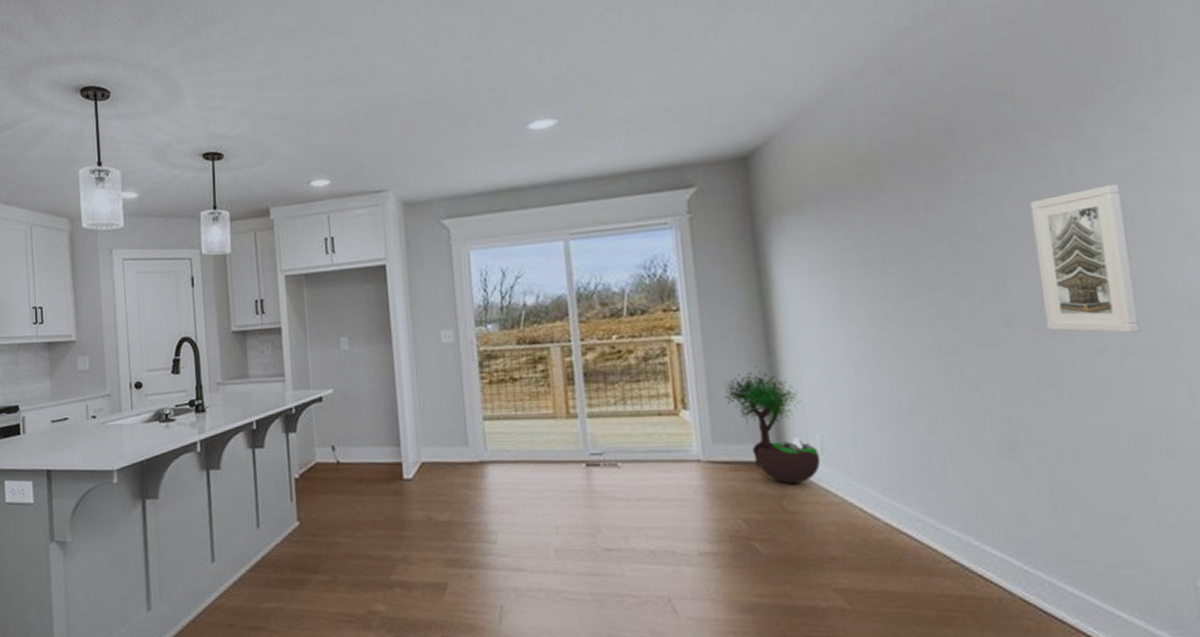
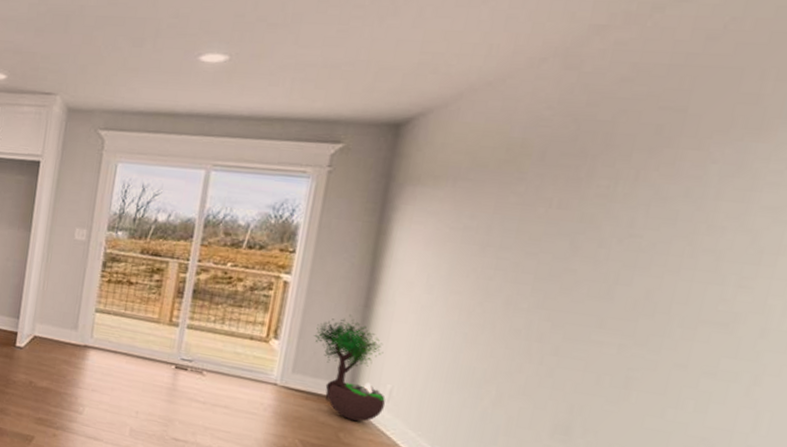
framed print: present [1030,184,1140,333] -> none [638,216,762,357]

